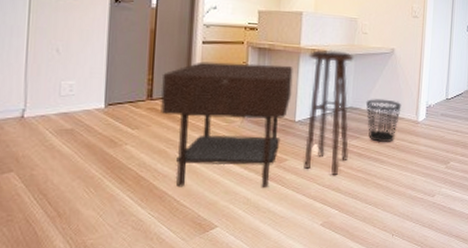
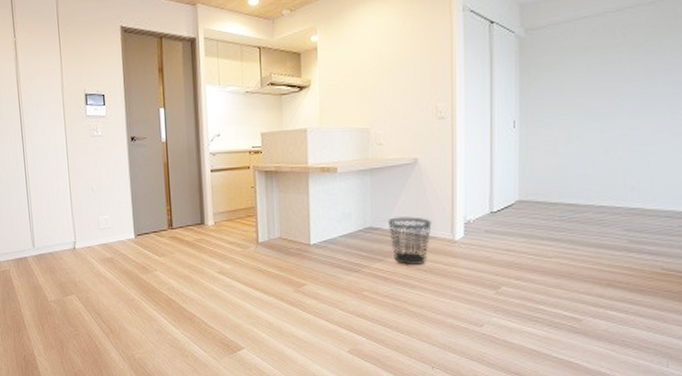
side table: present [160,61,293,188] -> none [178,187,304,312]
stool: present [303,49,354,175] -> none [318,166,372,301]

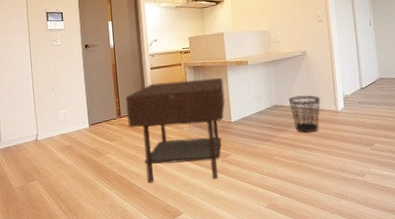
side table: none [178,187,304,312] -> present [125,77,225,184]

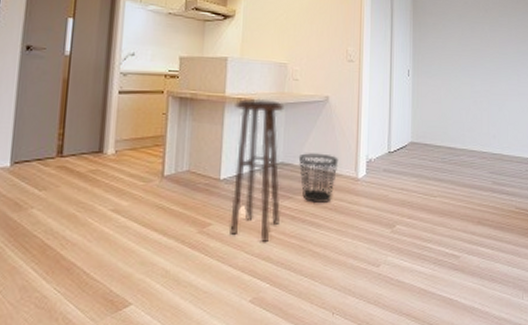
side table: present [125,77,225,184] -> none [71,113,218,258]
stool: none [234,59,281,164] -> present [230,98,285,242]

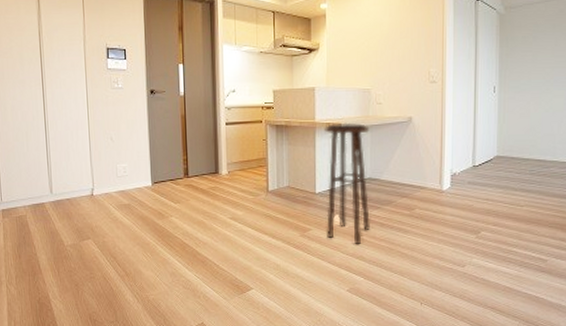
wastebasket: present [298,153,339,204] -> none [384,169,423,213]

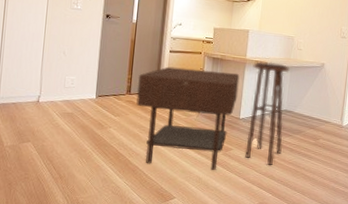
side table: none [194,140,310,255] -> present [136,66,240,170]

